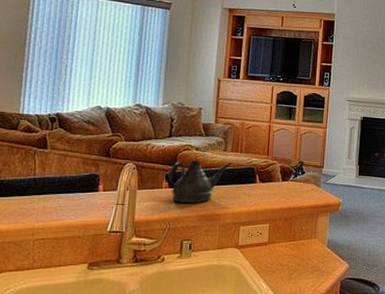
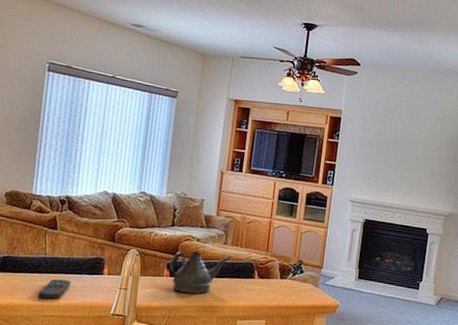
remote control: none [27,200,64,222] -> present [37,279,72,300]

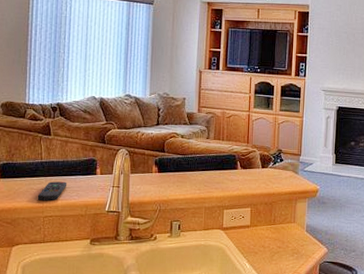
teapot: present [170,251,233,294] -> none [158,148,216,188]

